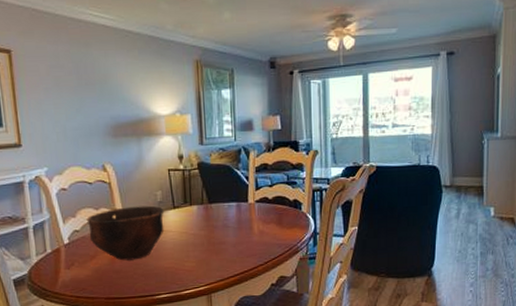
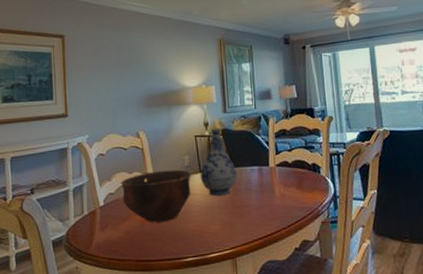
vase: none [173,162,213,233] -> present [200,128,237,196]

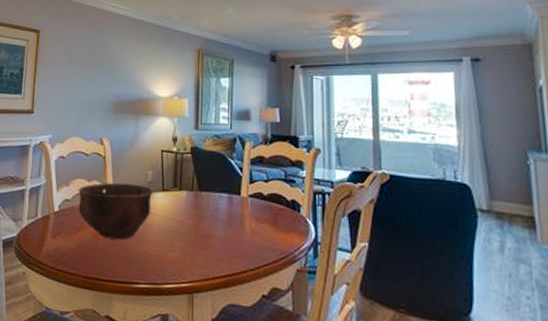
vase: present [200,128,237,196] -> none [162,145,203,221]

